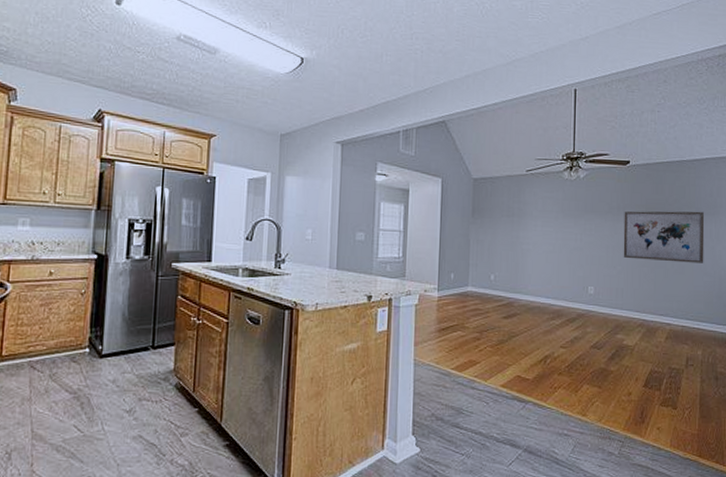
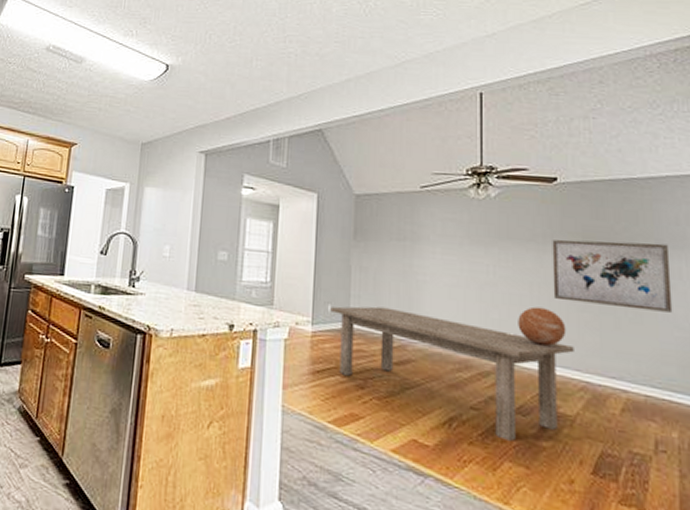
dining table: none [453,272,636,369] -> present [330,306,574,441]
decorative globe: none [597,265,631,294] -> present [518,306,567,346]

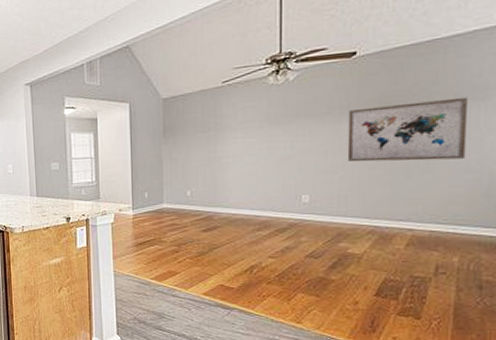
dining table: present [330,306,574,441] -> none [147,188,365,278]
decorative globe: present [518,306,567,346] -> none [313,170,358,202]

